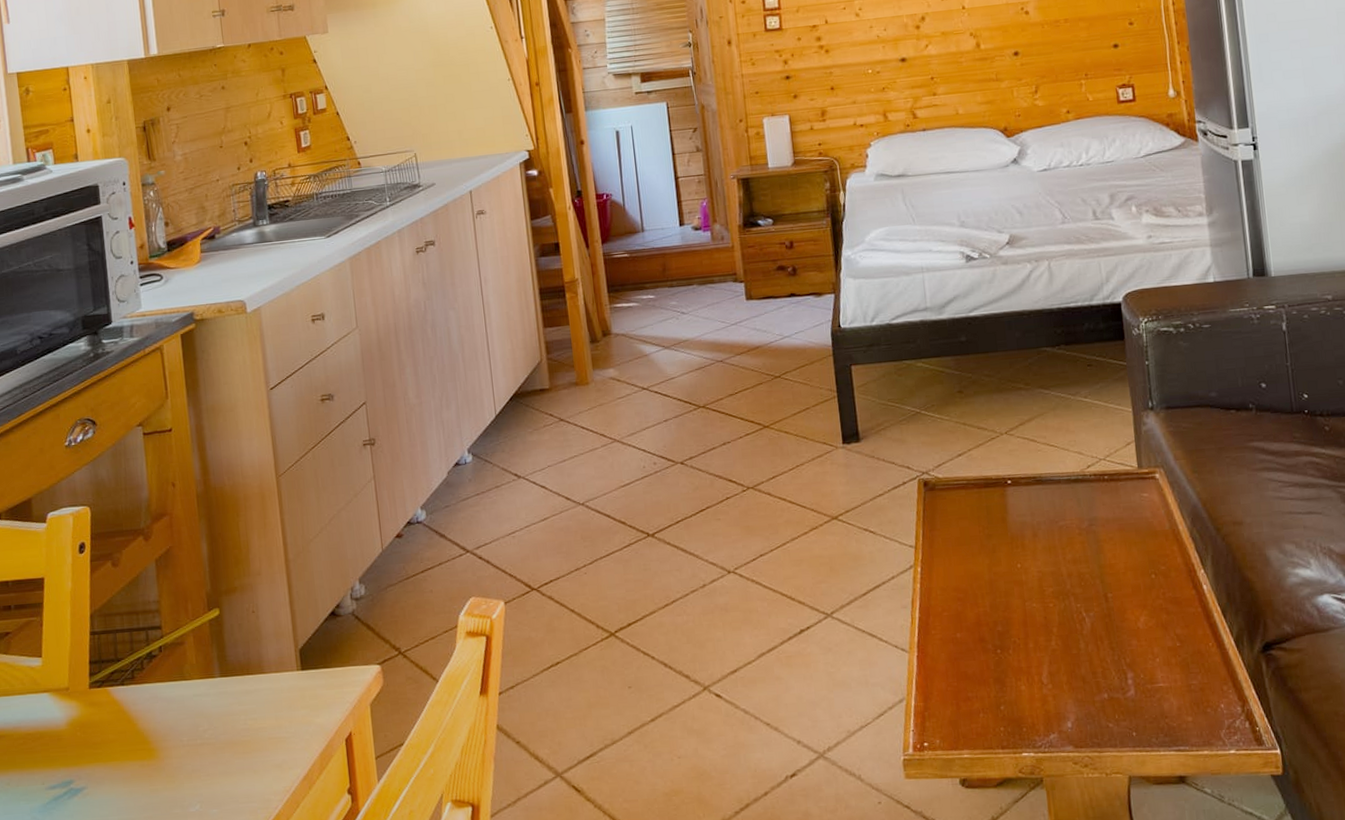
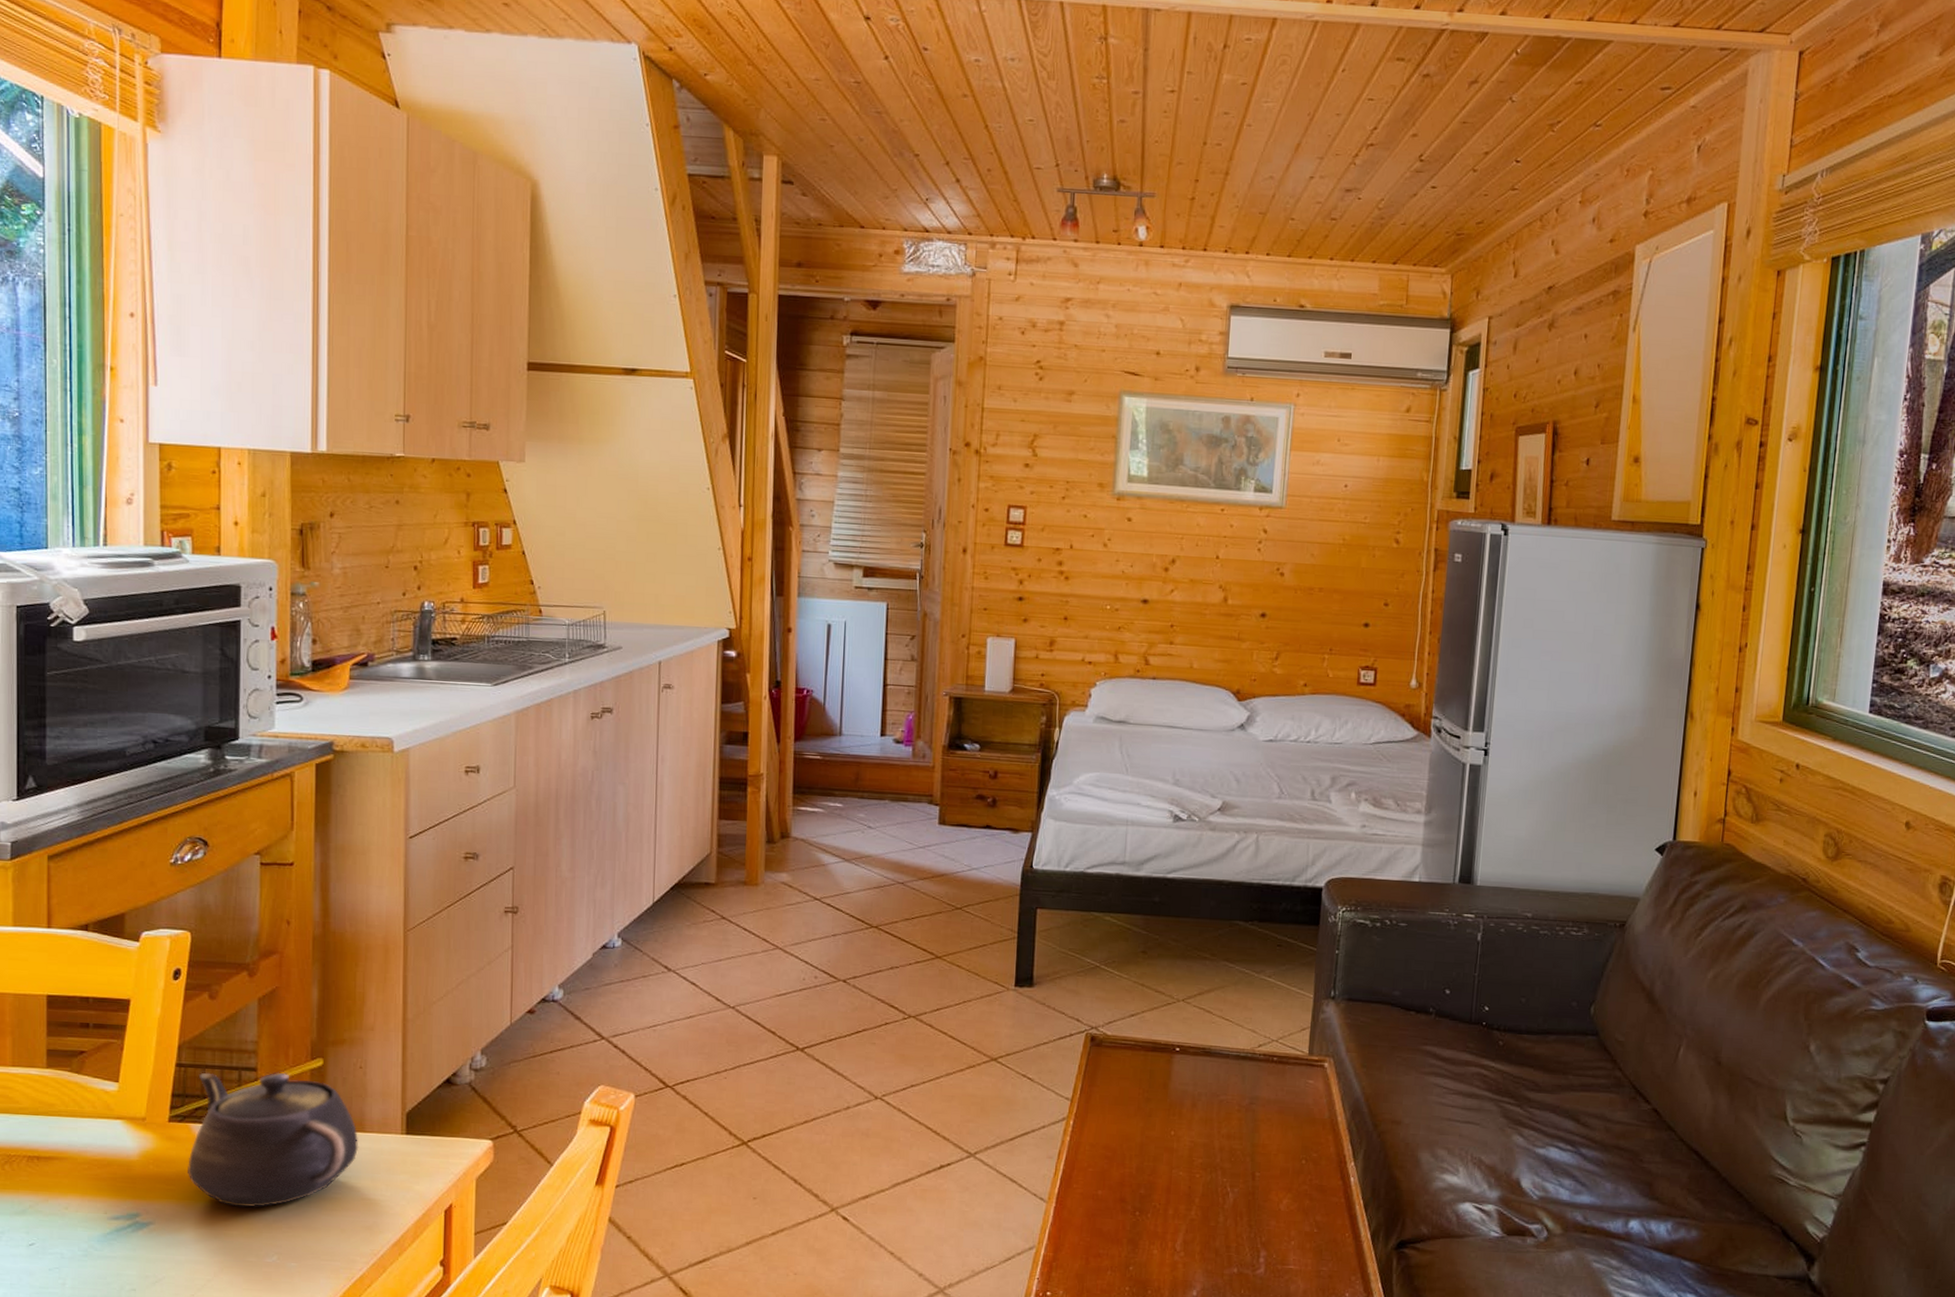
teapot: none [110,626,261,762] -> present [188,1072,359,1208]

